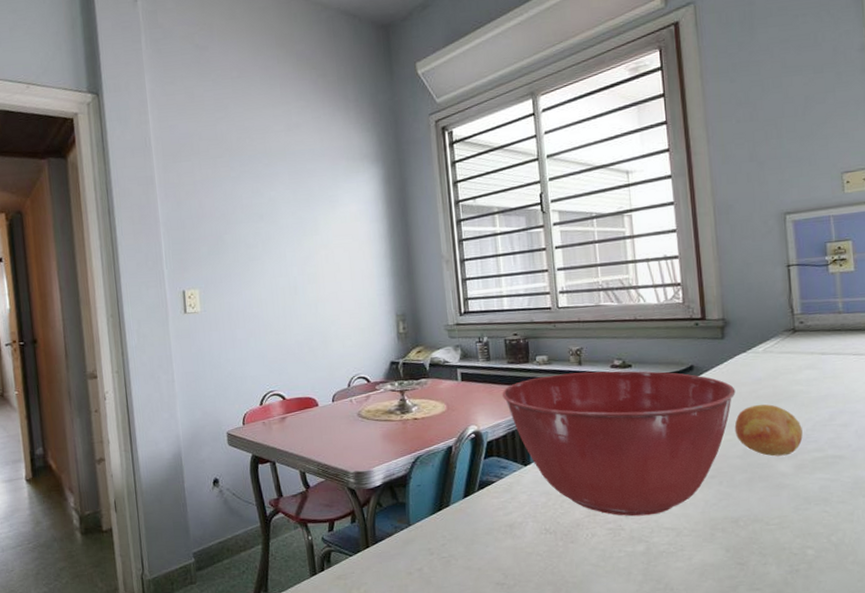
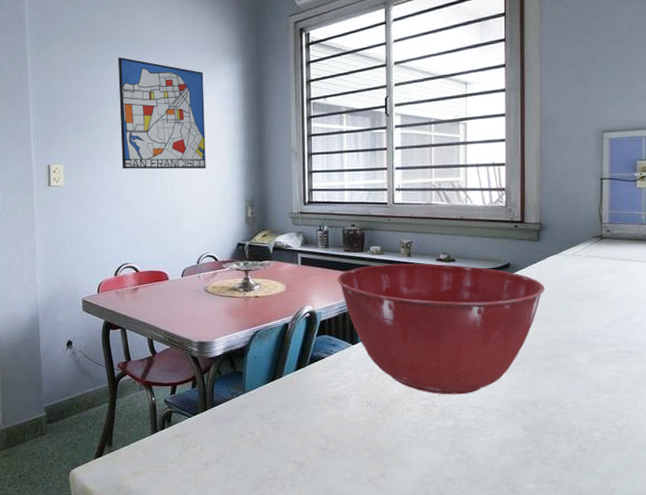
wall art: none [249,171,351,290] -> present [117,57,206,169]
fruit: present [734,404,803,457] -> none [541,301,600,349]

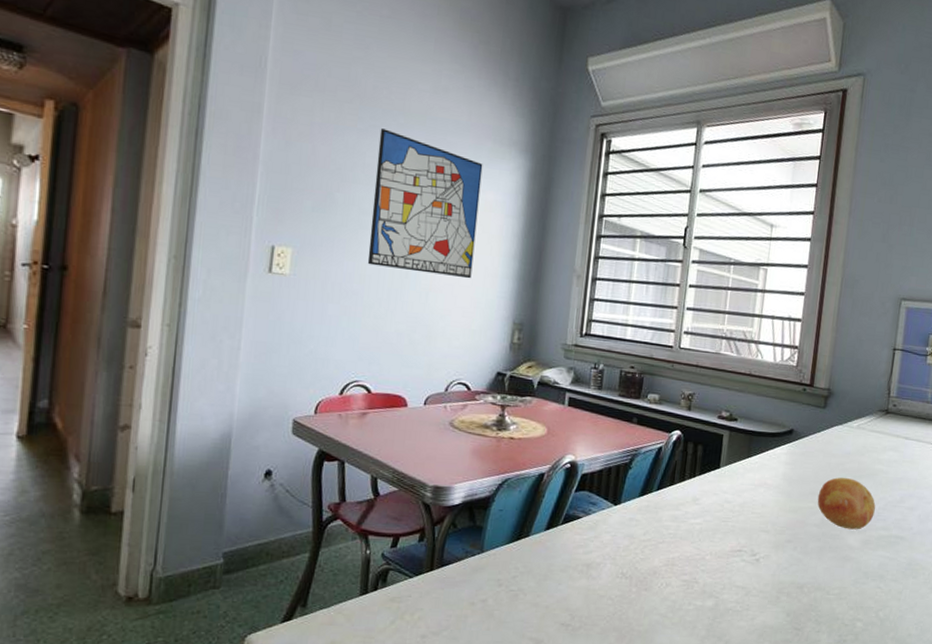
mixing bowl: present [337,263,545,395] -> none [606,415,826,572]
fruit: none [541,301,600,349] -> present [817,477,876,530]

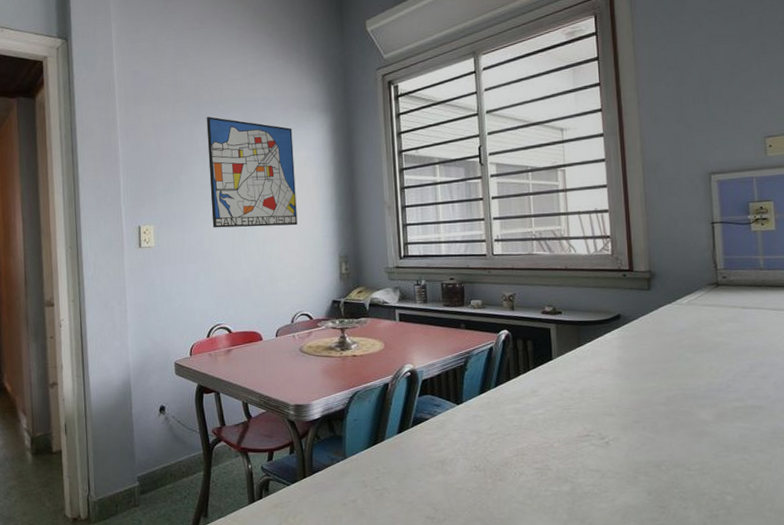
fruit: present [817,477,876,530] -> none [658,353,724,405]

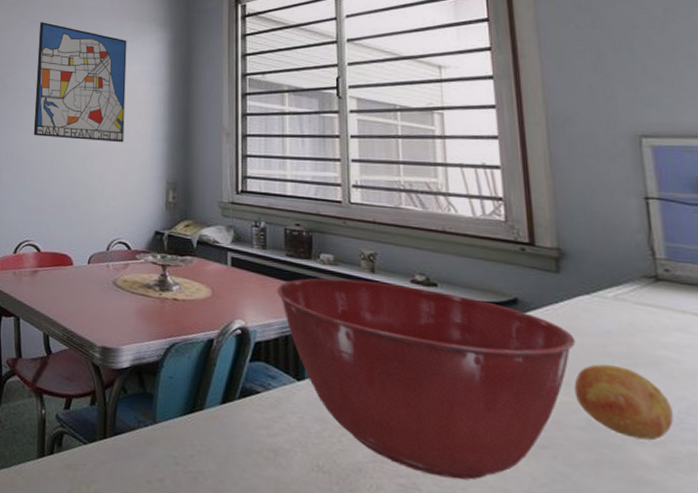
mixing bowl: none [437,317,660,457] -> present [277,278,576,480]
fruit: none [658,353,724,405] -> present [574,364,674,441]

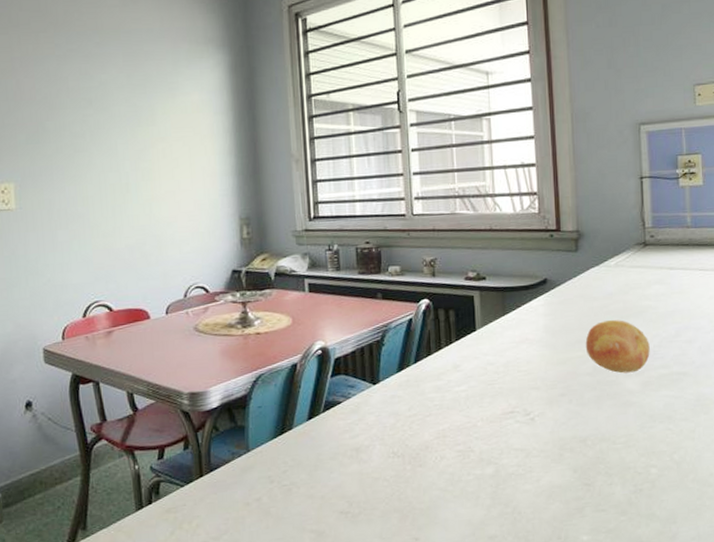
wall art: present [33,22,127,143] -> none [77,50,191,186]
mixing bowl: present [277,278,576,480] -> none [352,283,587,438]

